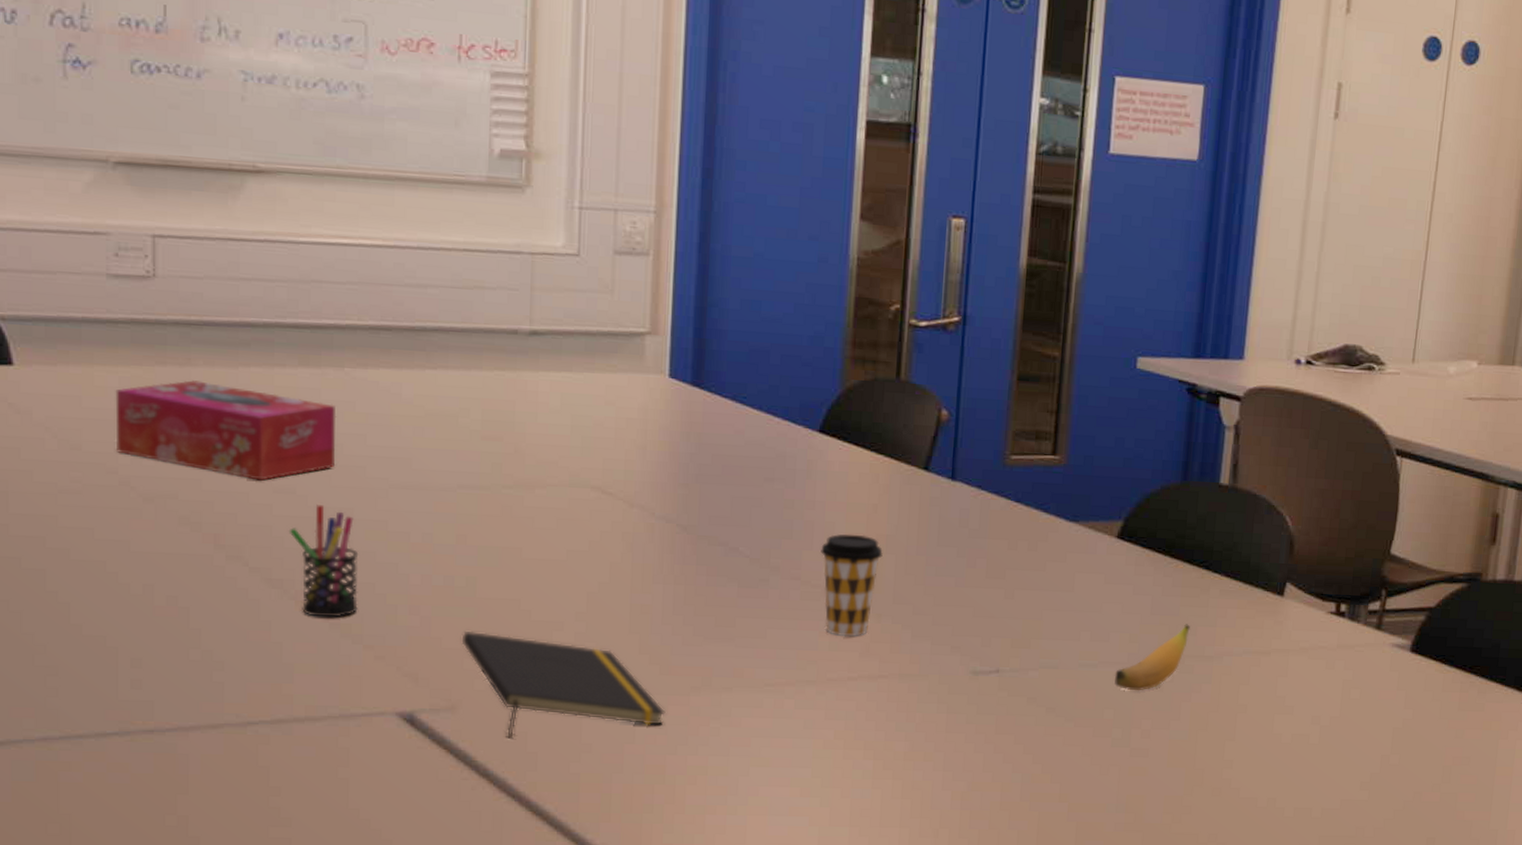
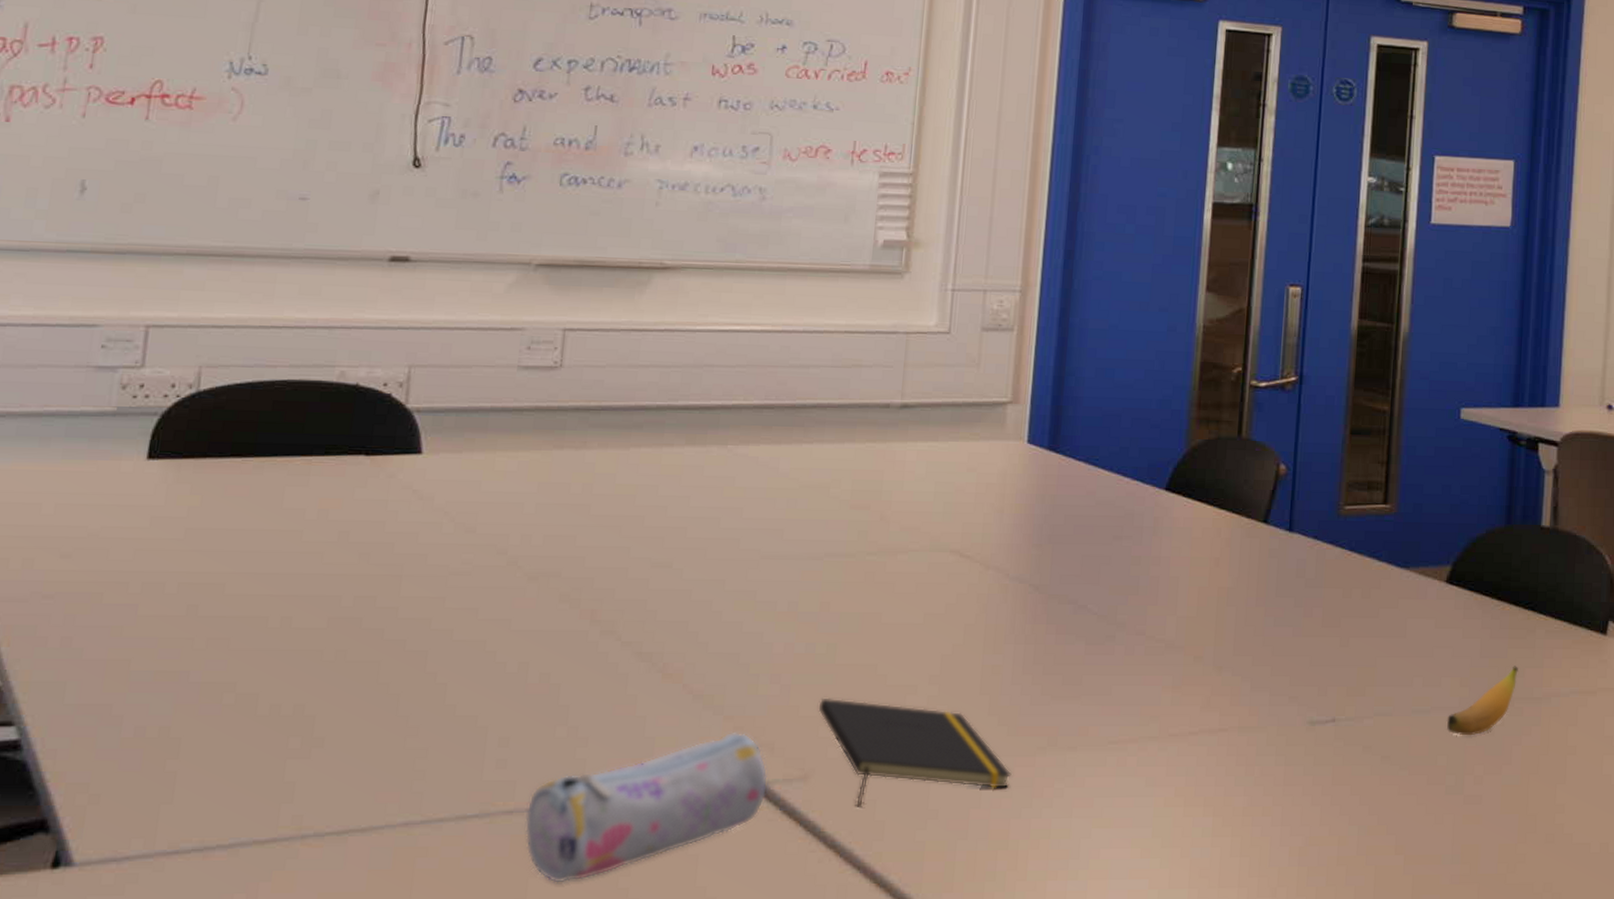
tissue box: present [115,380,337,481] -> none [508,462,717,556]
pencil case: none [167,660,415,801] -> present [524,731,769,883]
pen holder: present [288,505,359,618] -> none [662,578,727,689]
coffee cup: present [820,533,883,637] -> none [1165,588,1224,691]

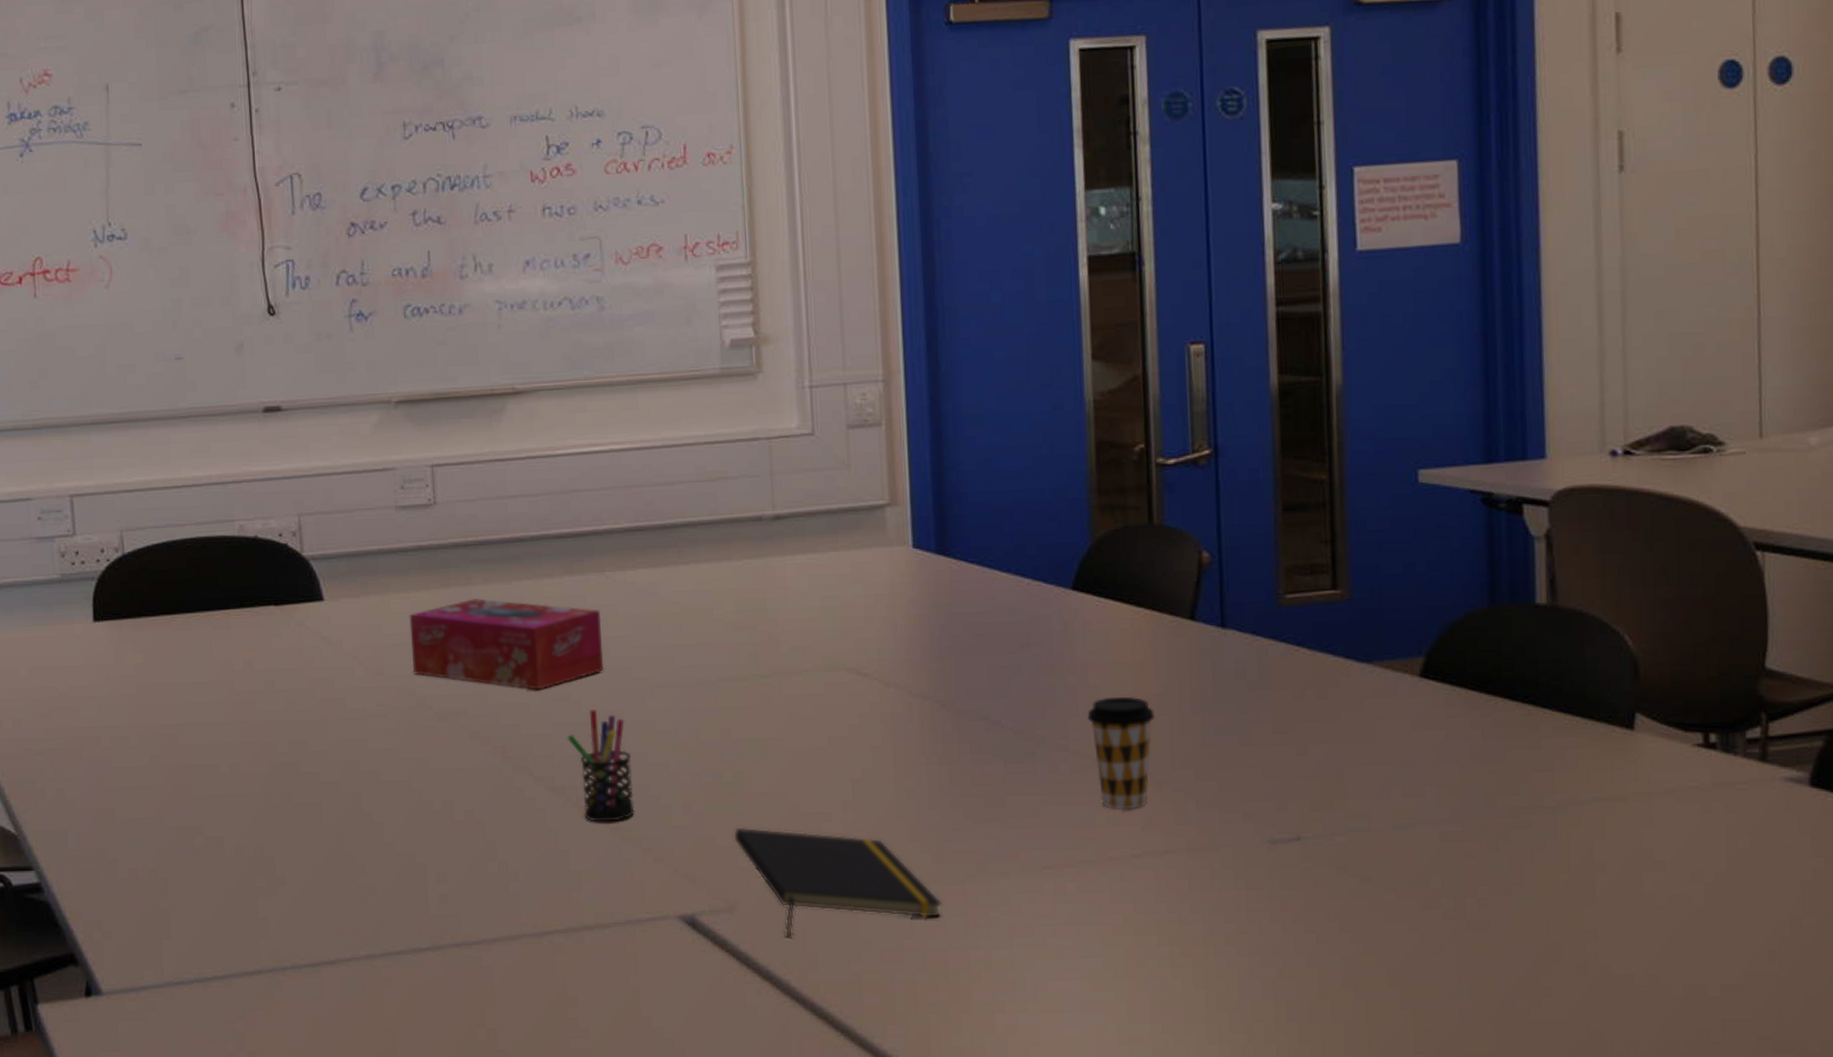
tissue box: none [508,462,717,556] -> present [409,598,603,690]
pencil case: present [524,731,769,883] -> none [472,863,696,1013]
pen holder: none [662,578,727,689] -> present [567,710,635,822]
coffee cup: none [1165,588,1224,691] -> present [1087,696,1155,810]
banana: present [1446,666,1518,736] -> none [1436,770,1522,853]

